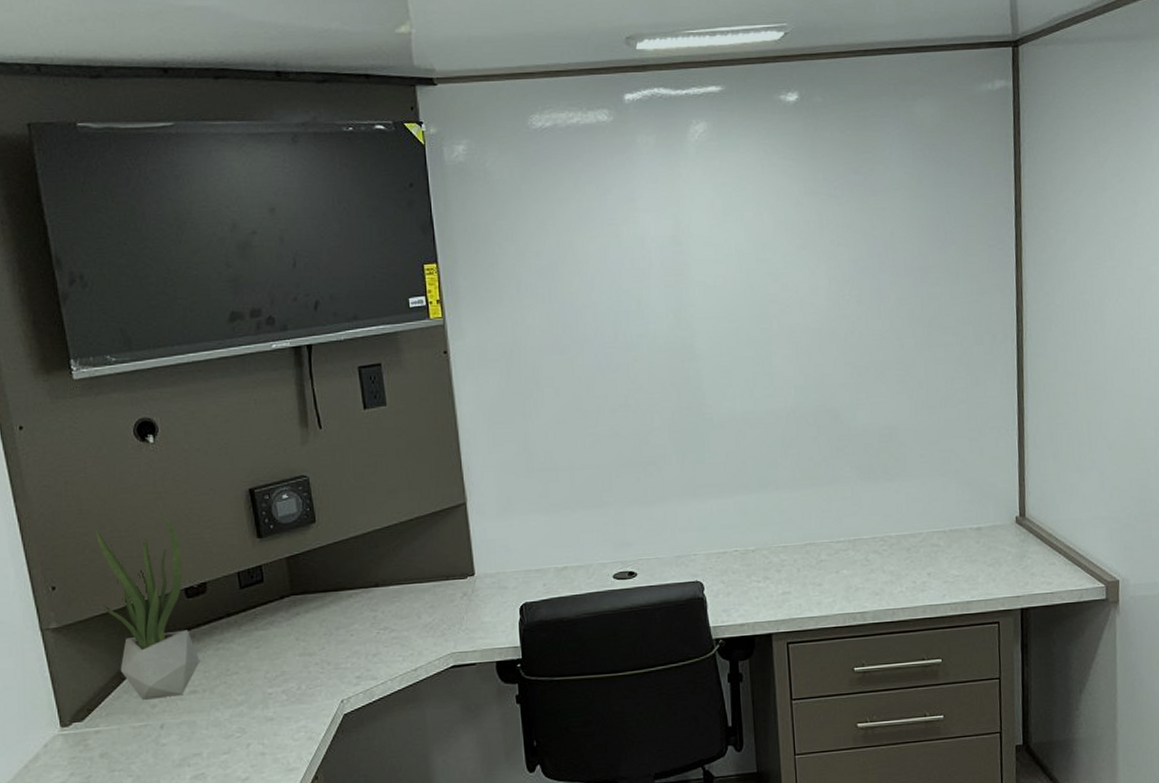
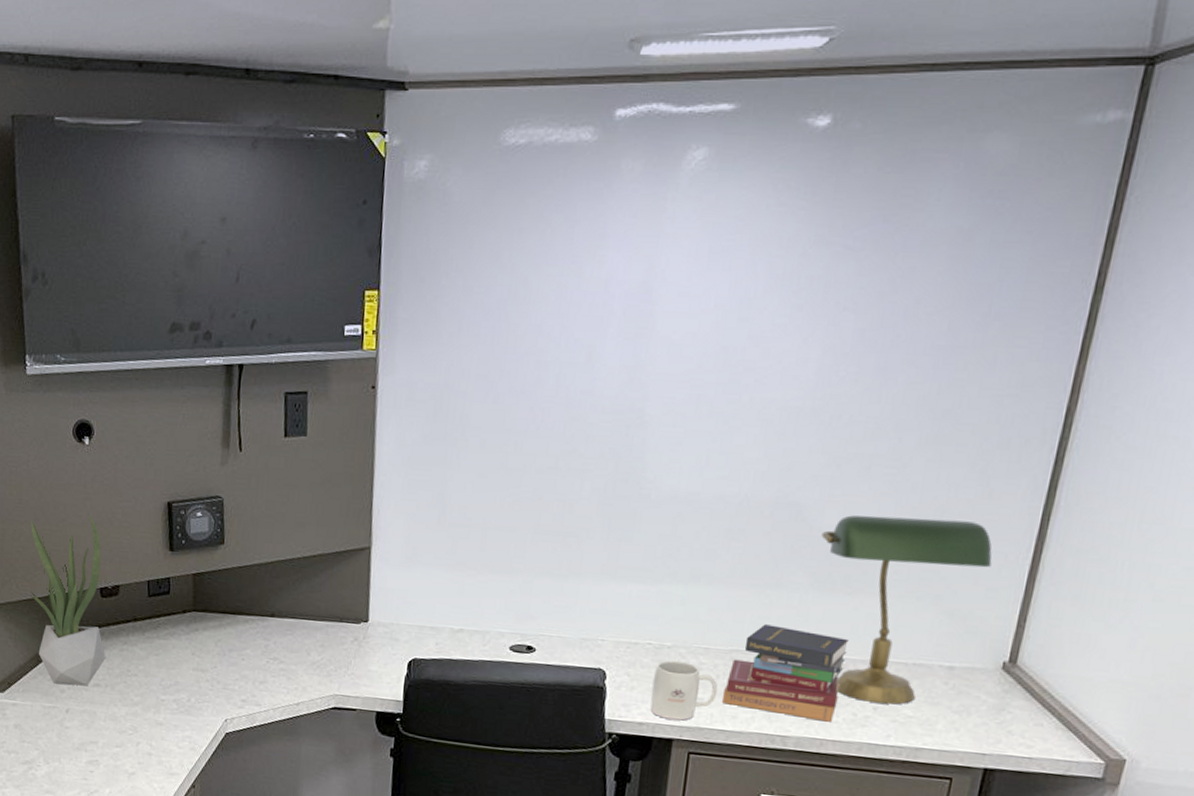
mug: none [744,562,801,616] -> present [650,660,718,721]
books: none [806,516,899,594] -> present [722,624,849,722]
desk lamp: none [858,406,990,569] -> present [821,515,992,705]

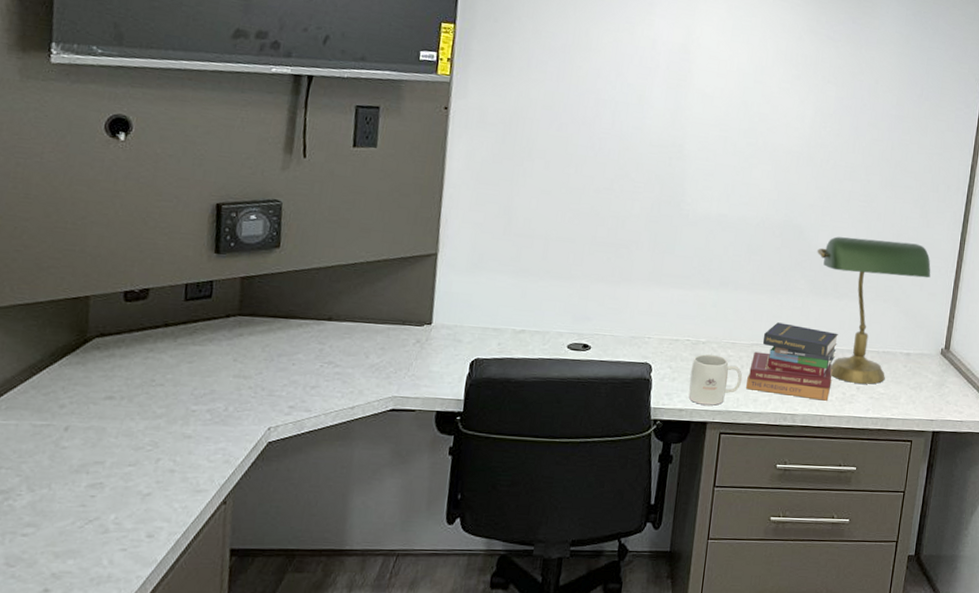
potted plant: present [31,515,106,687] -> none [29,213,129,400]

